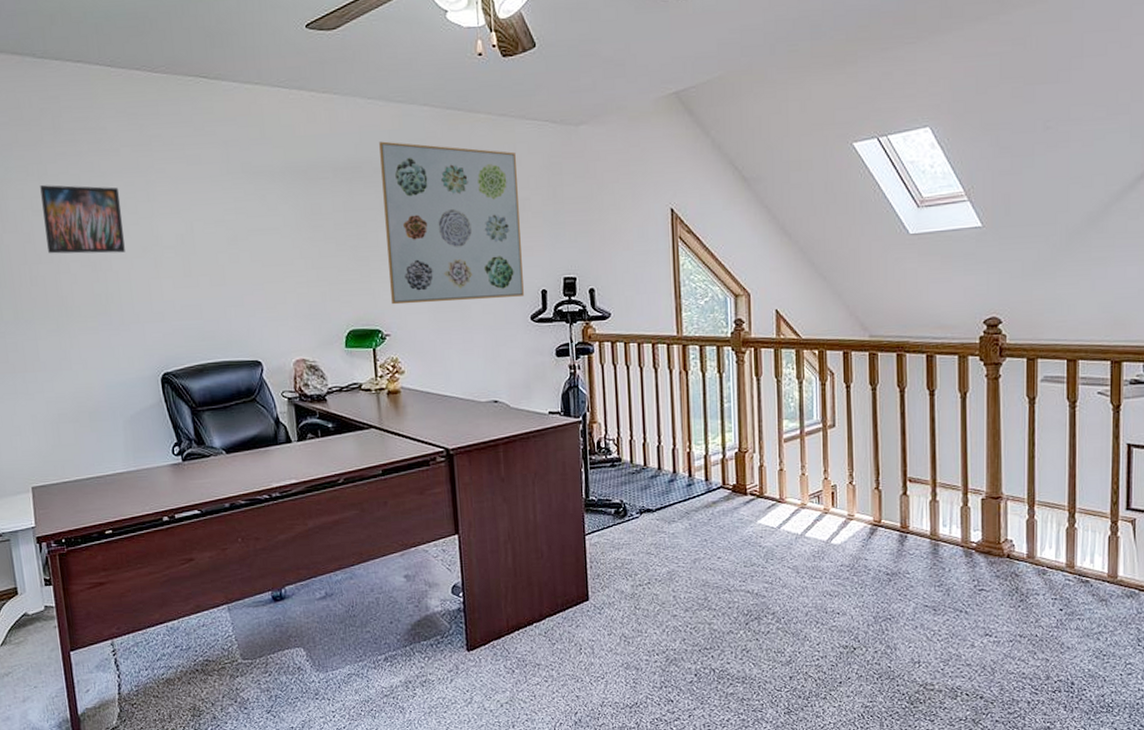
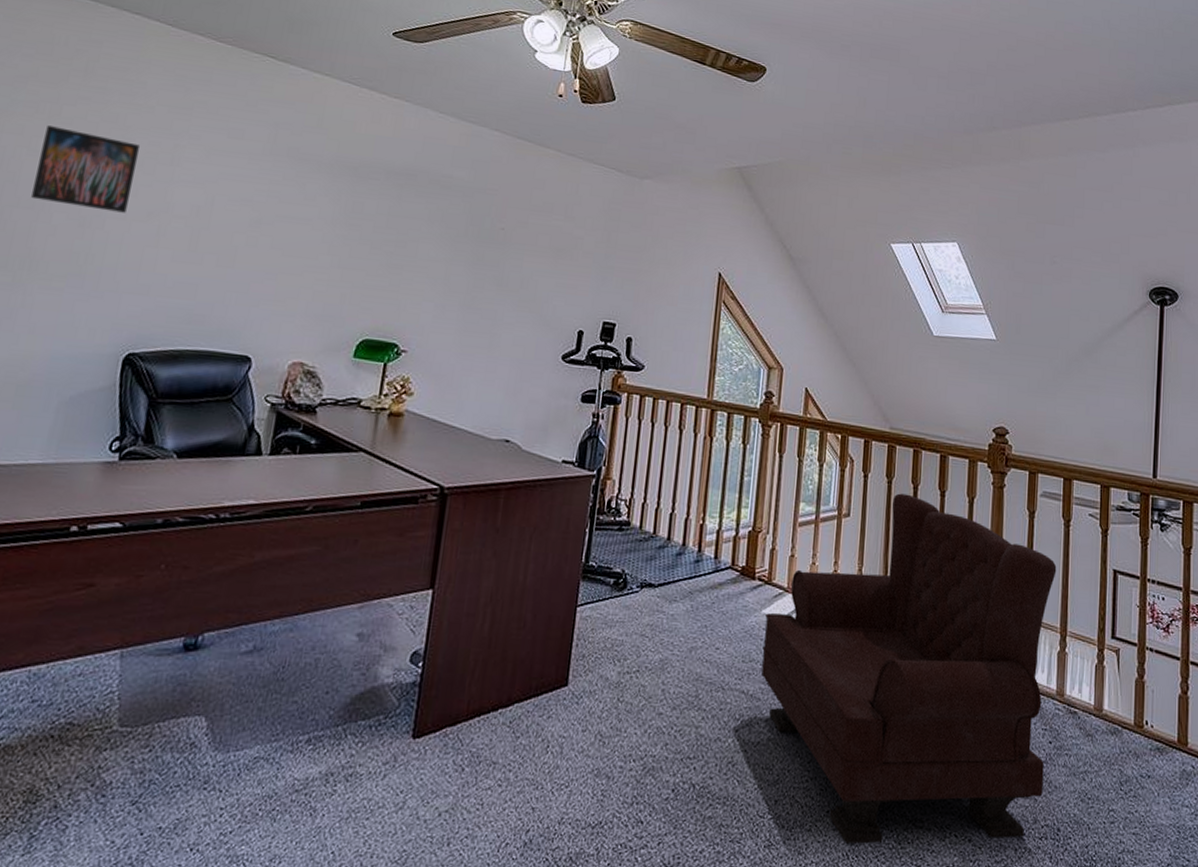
wall art: present [379,141,524,305] -> none [417,155,577,334]
armchair: none [761,398,1062,707] -> present [761,493,1057,844]

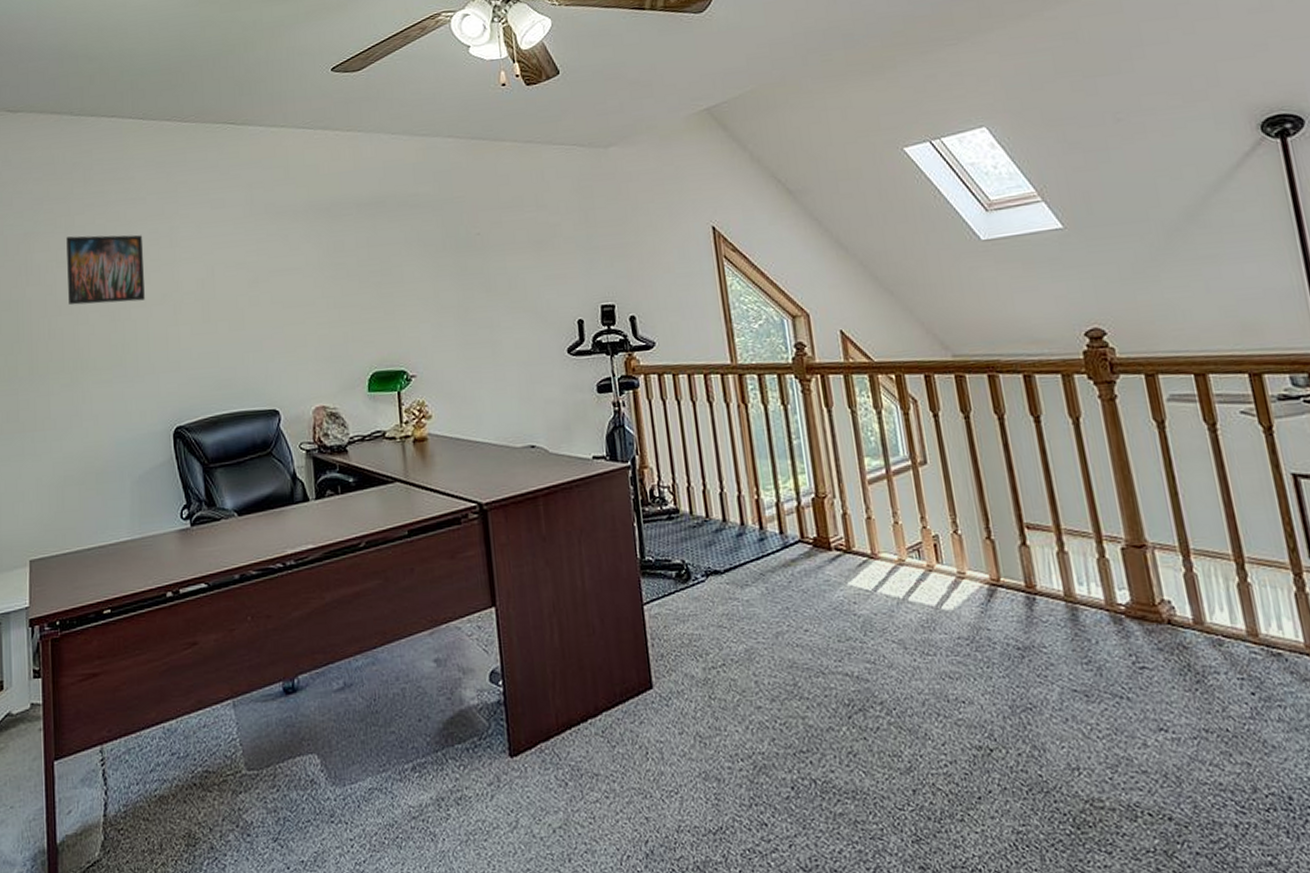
armchair: present [761,493,1057,844] -> none [853,427,1258,832]

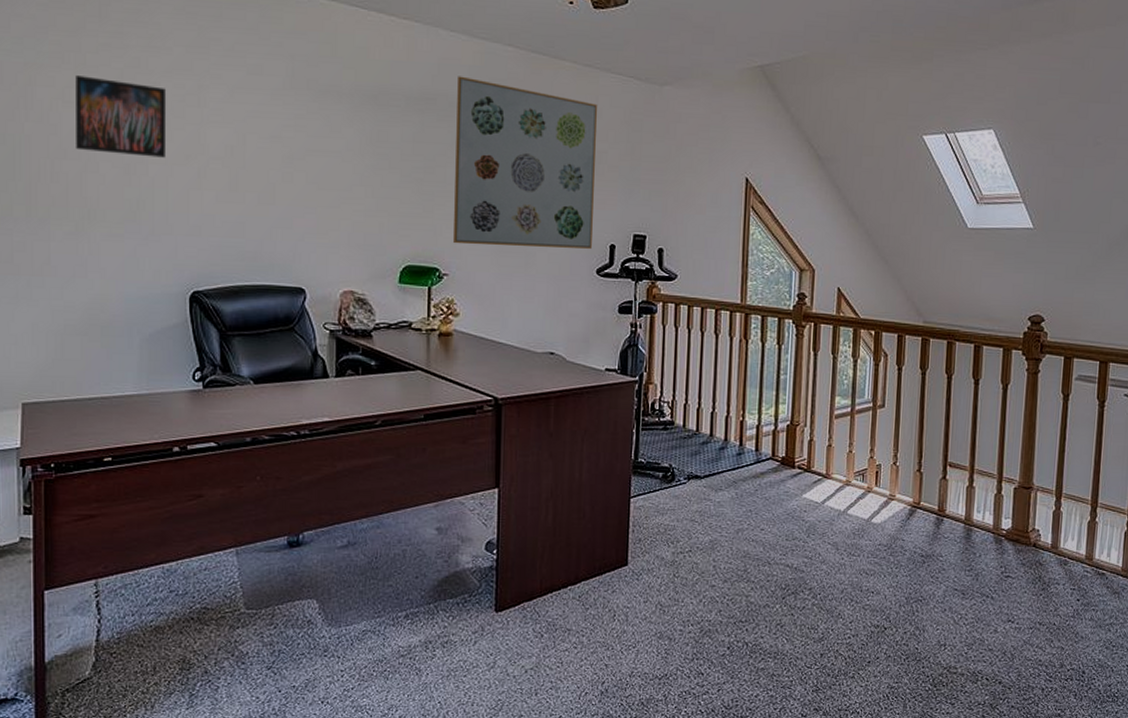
wall art: none [403,174,559,343] -> present [454,76,597,249]

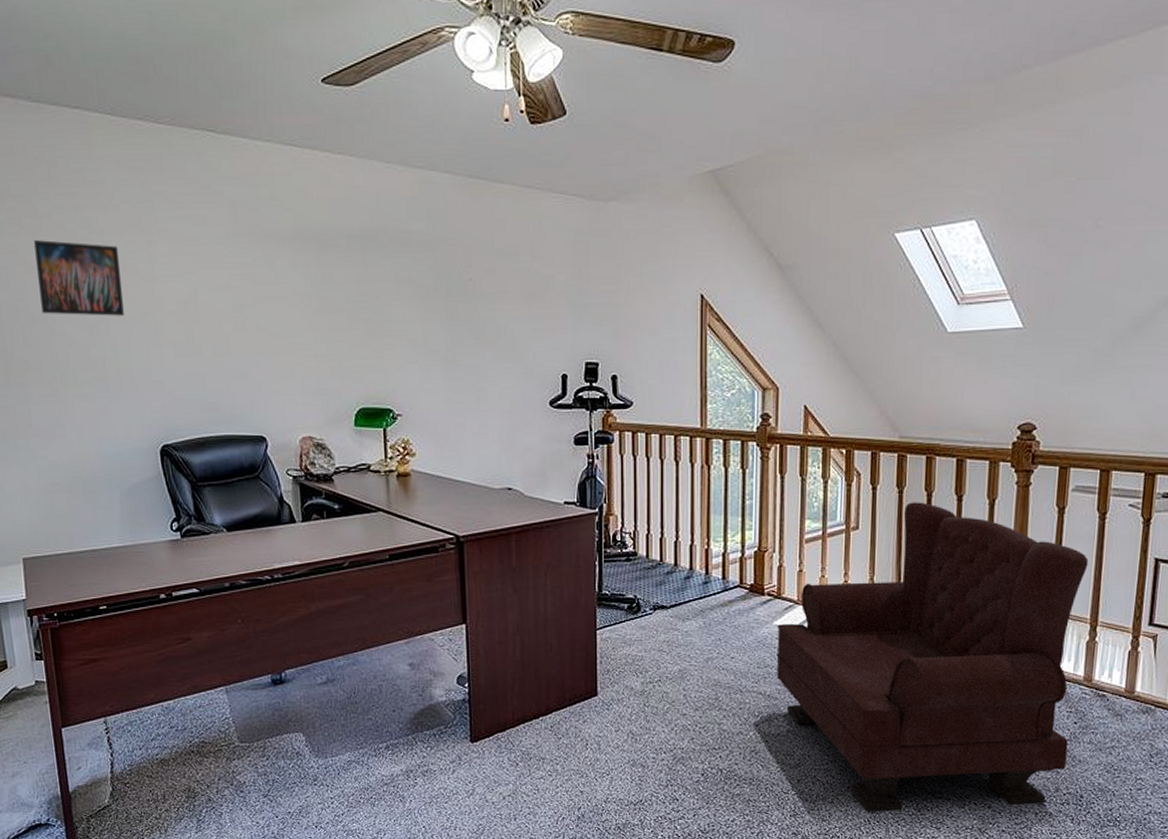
wall art: present [454,76,597,249] -> none [396,209,543,384]
armchair: none [804,383,1090,687] -> present [776,502,1089,812]

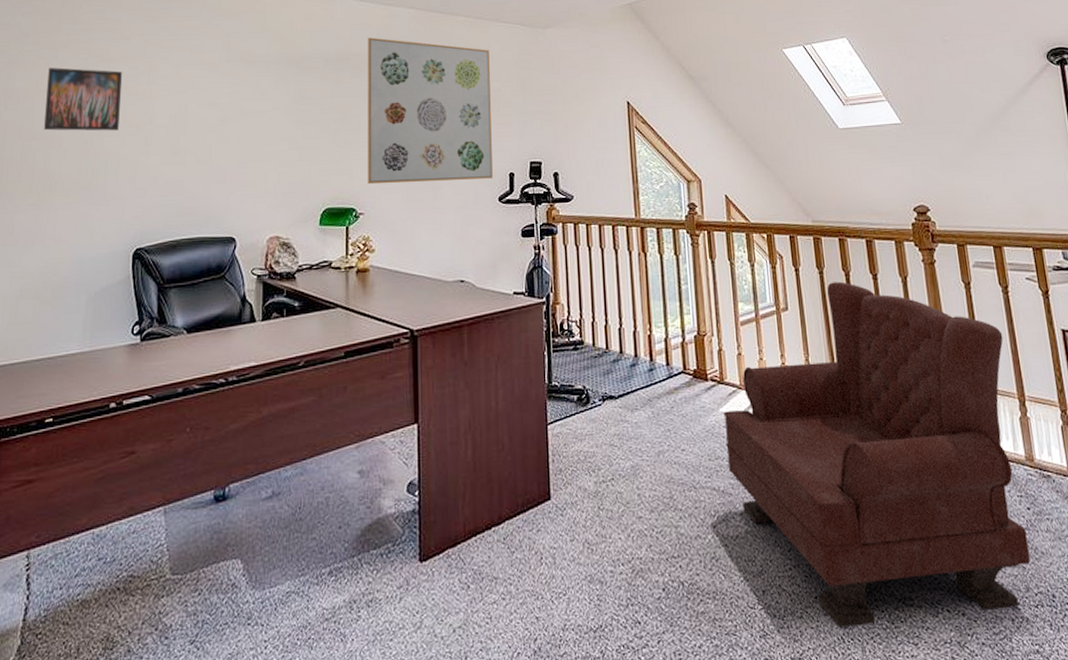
wall art: none [396,209,543,384] -> present [368,37,493,185]

